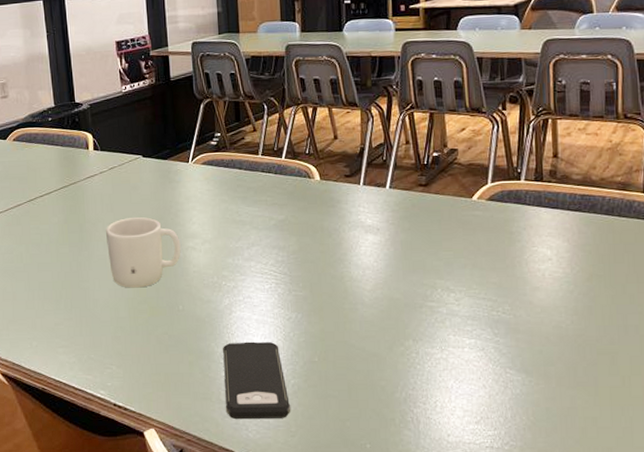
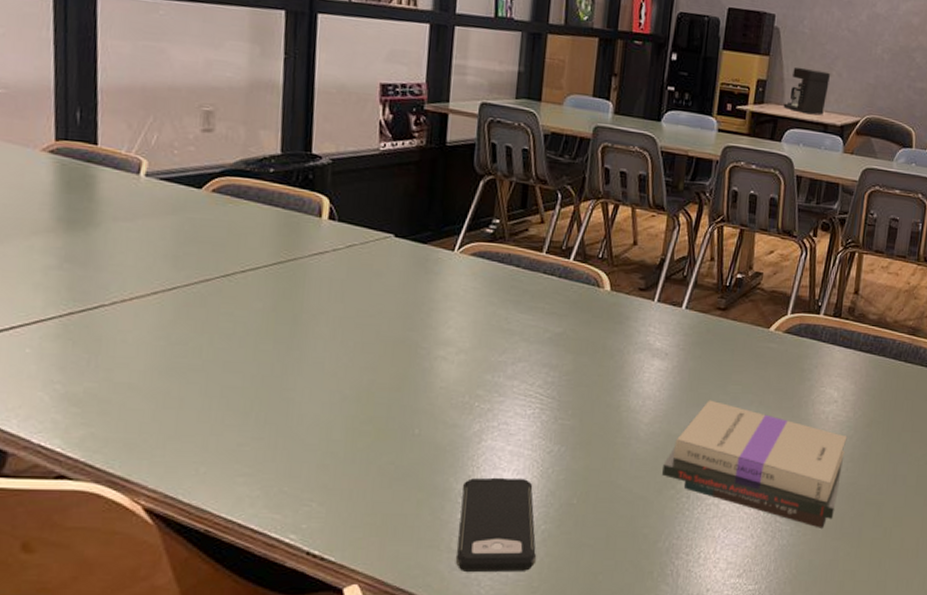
mug: present [105,216,181,288] -> none [328,312,429,403]
books: none [390,266,568,378] -> present [662,400,848,528]

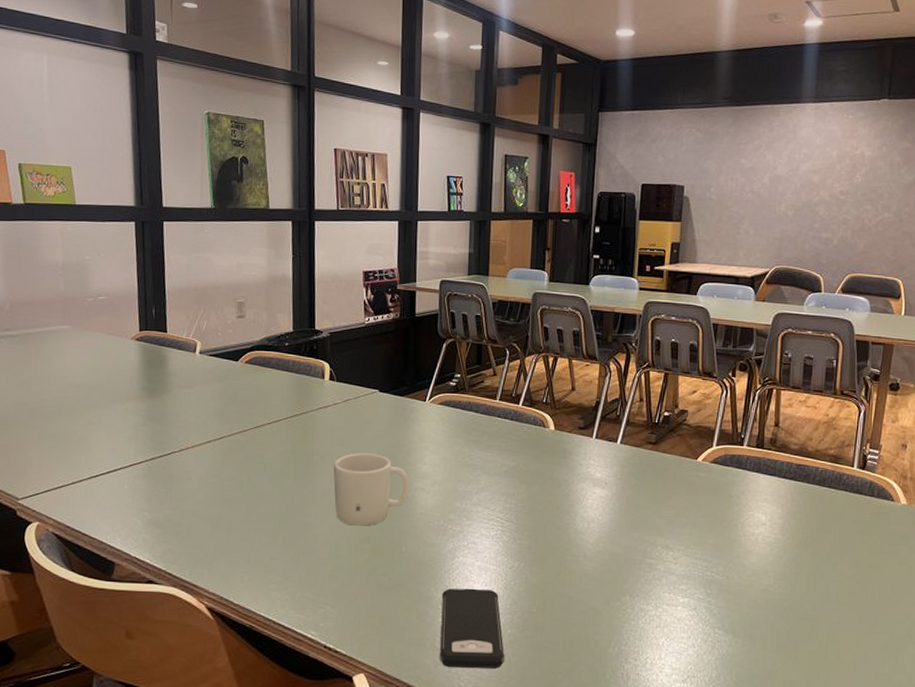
mug: none [328,312,429,403] -> present [333,452,410,526]
books: present [662,400,848,528] -> none [609,523,778,640]
coffee maker: present [783,67,830,115] -> none [697,229,738,269]

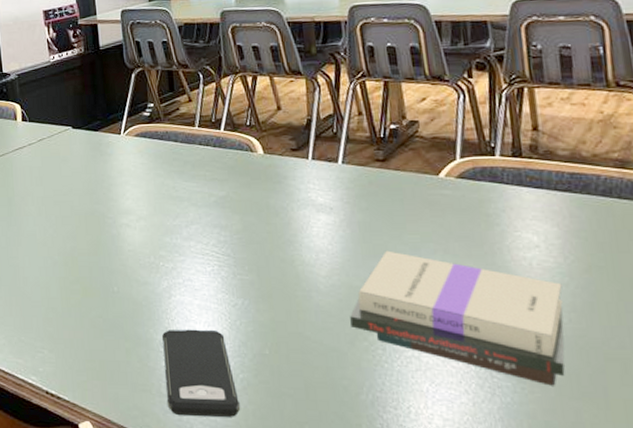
mug: present [333,452,410,526] -> none [34,191,115,266]
books: none [609,523,778,640] -> present [350,250,565,386]

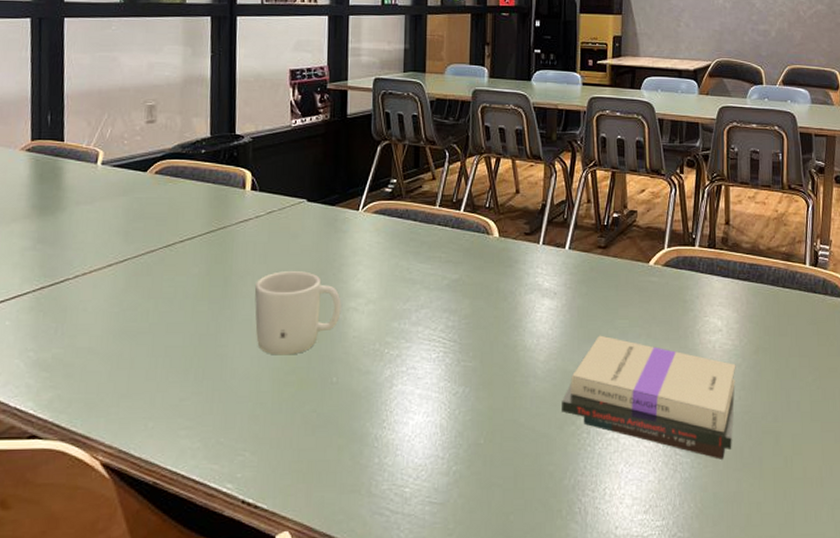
mug: none [34,191,115,266] -> present [254,270,341,356]
phone: present [161,329,241,417] -> none [375,420,451,515]

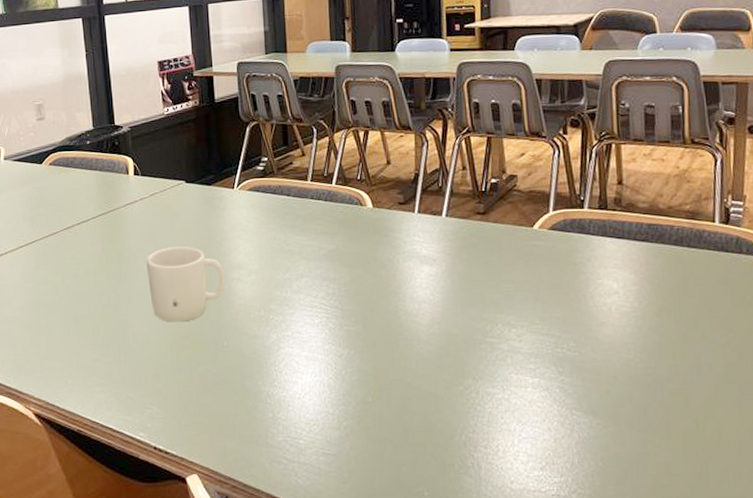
books: present [562,335,736,460] -> none [448,299,636,420]

